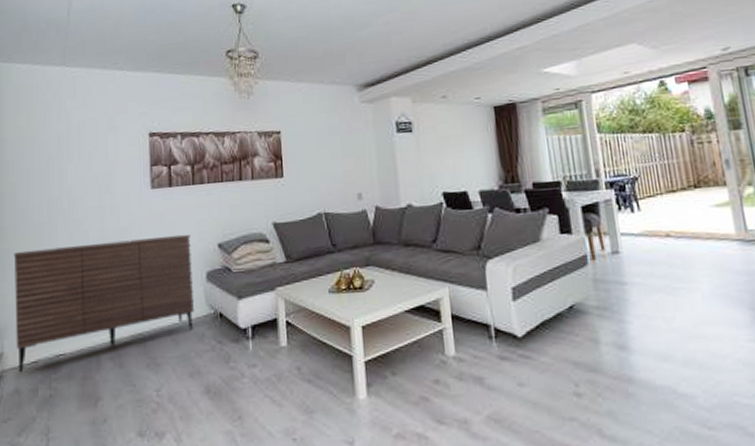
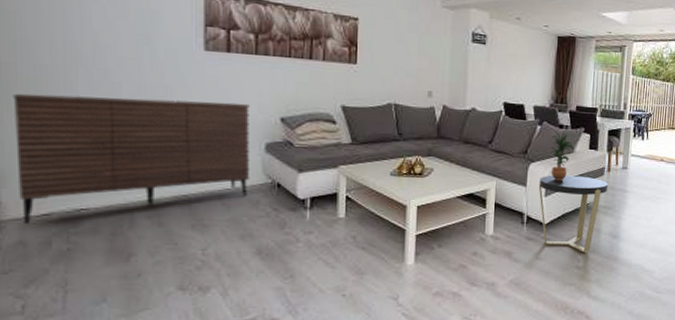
side table: none [502,269,597,373] -> present [538,175,608,252]
potted plant: none [508,215,541,280] -> present [550,130,575,181]

